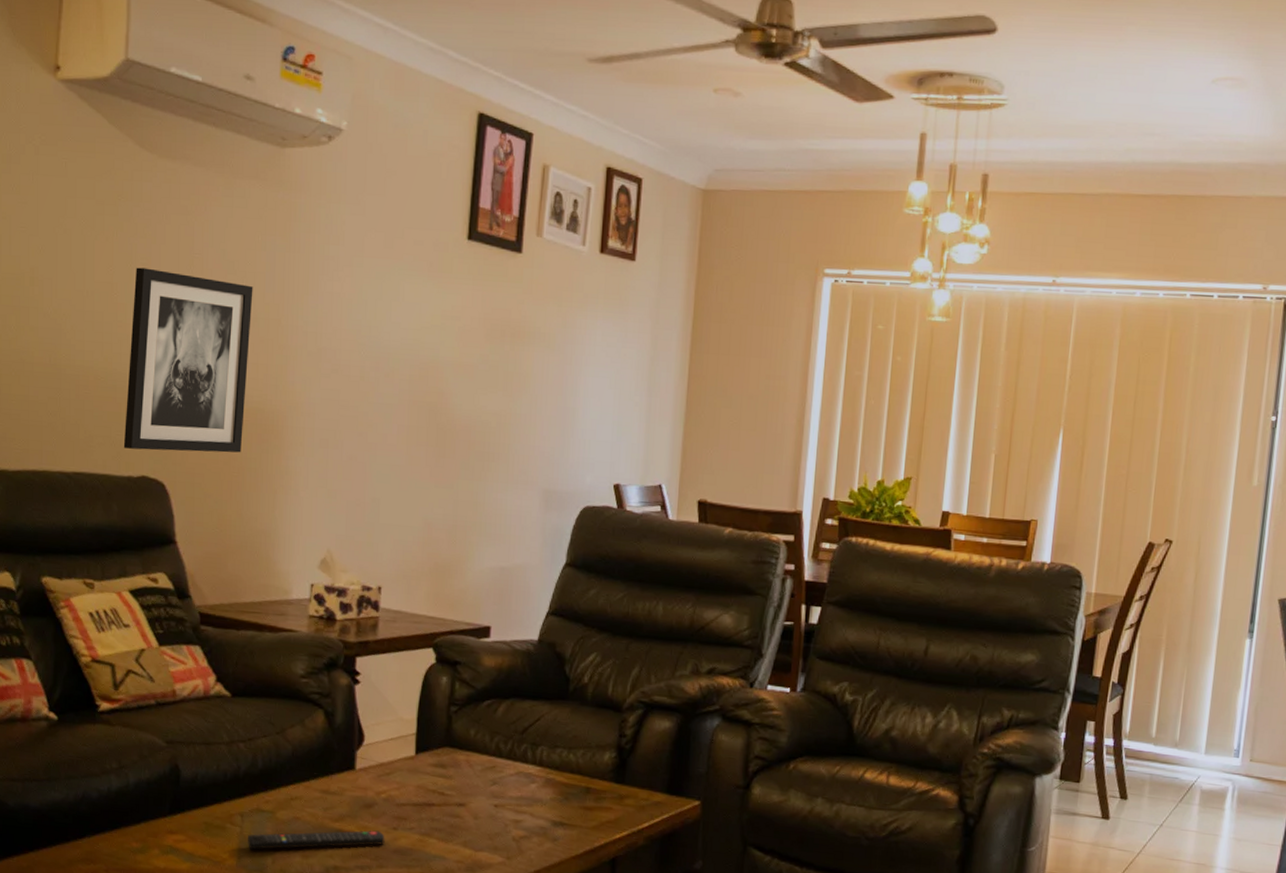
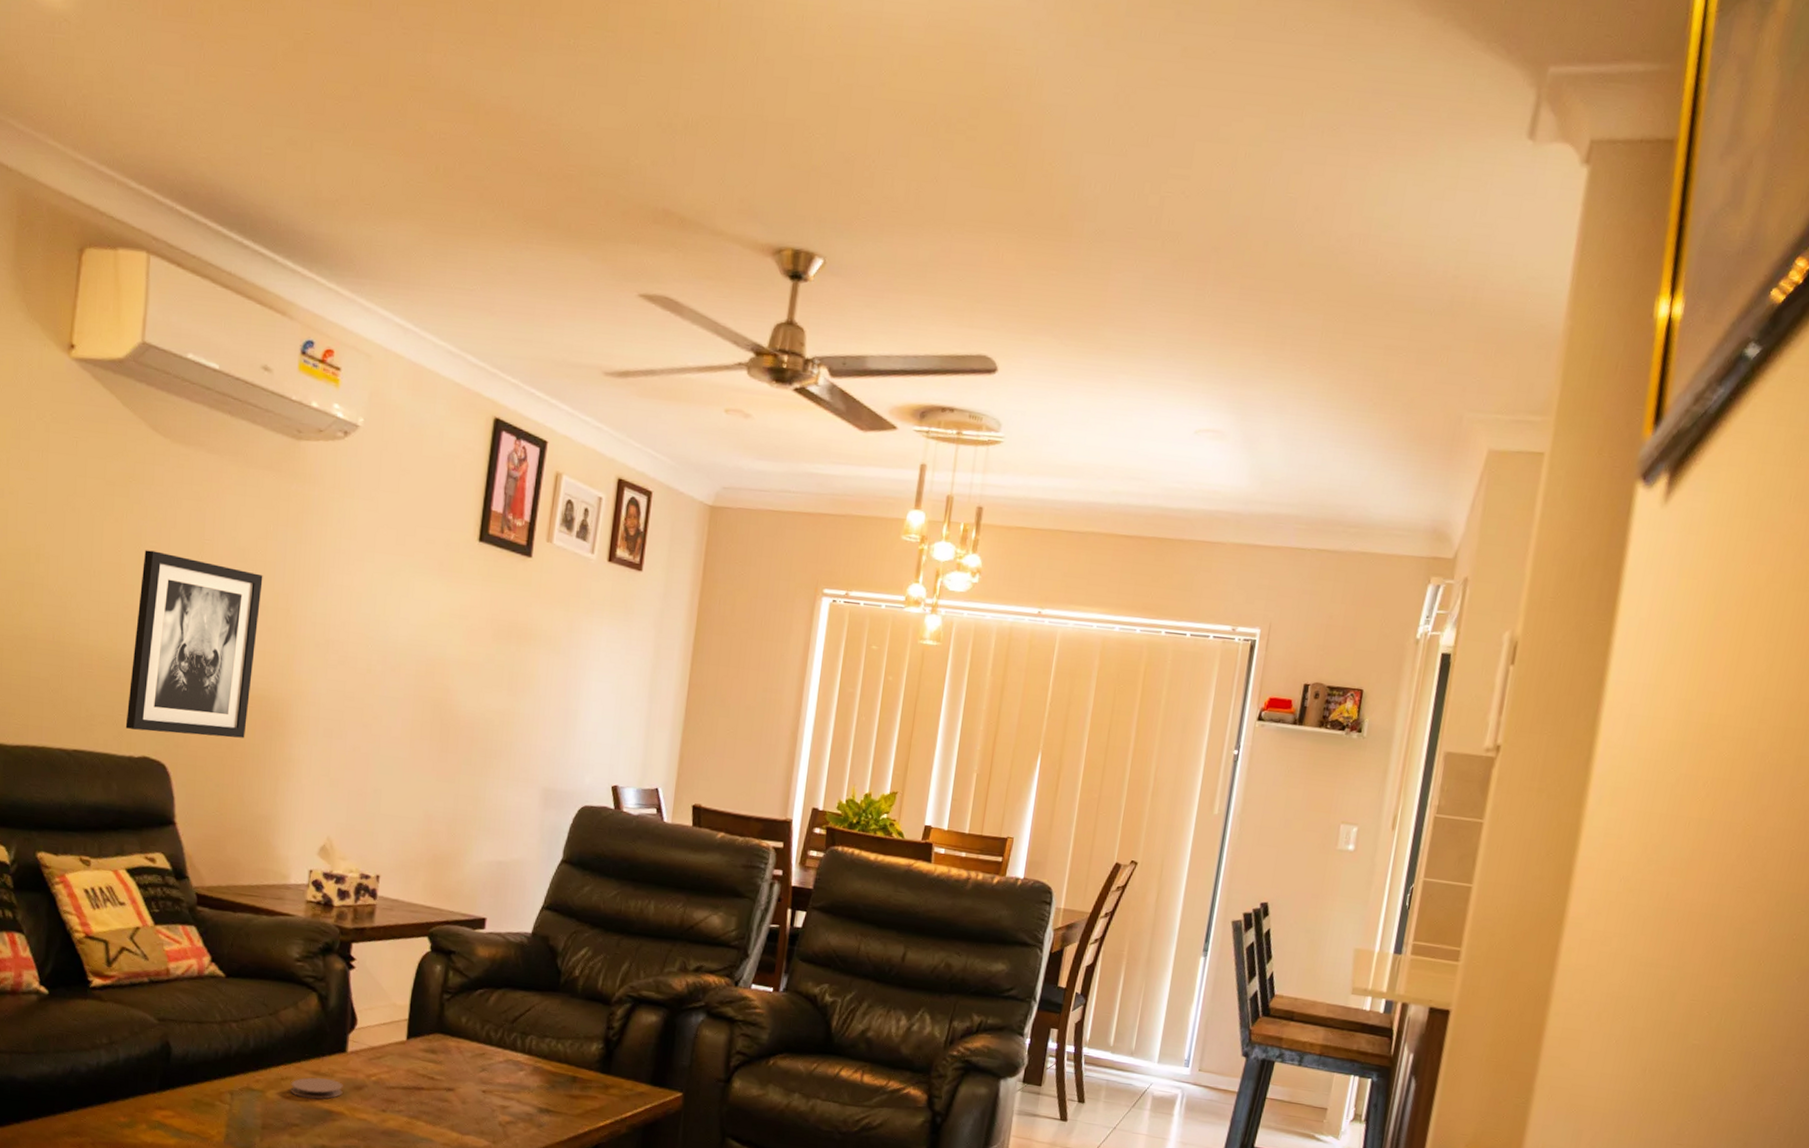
remote control: present [248,830,385,850] -> none [236,1111,374,1127]
coaster: none [300,796,353,819] -> present [290,1077,343,1099]

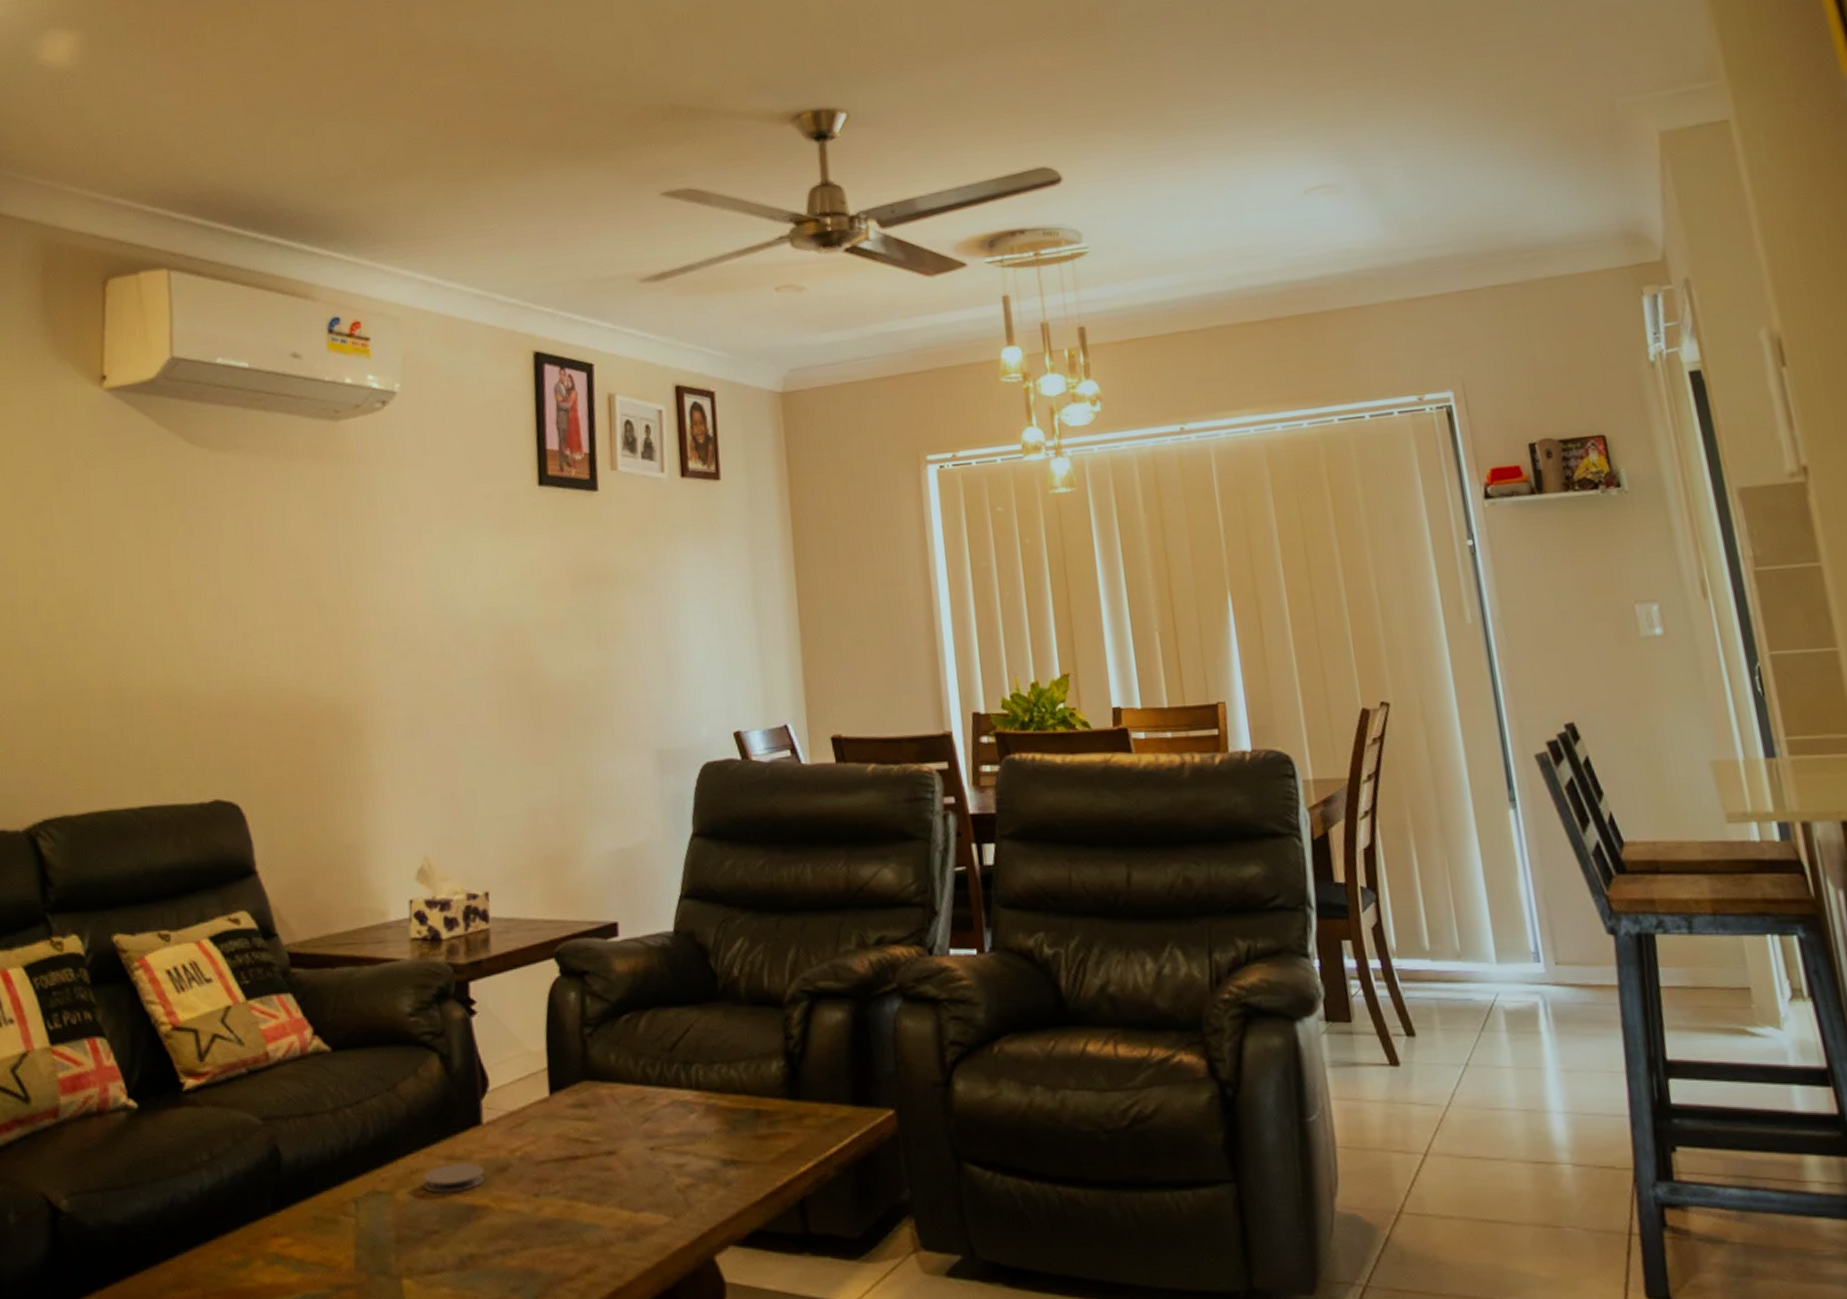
wall art: present [125,550,263,738] -> none [192,569,320,772]

